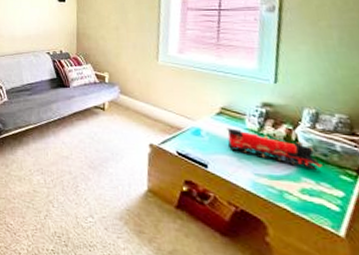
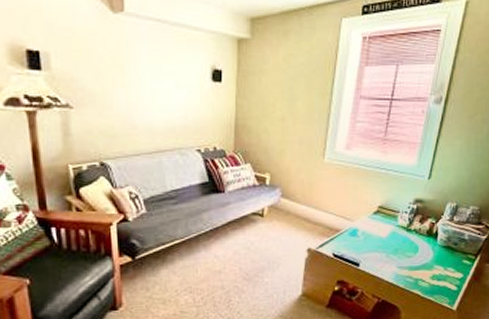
toy train: present [227,128,324,171] -> none [380,226,453,259]

